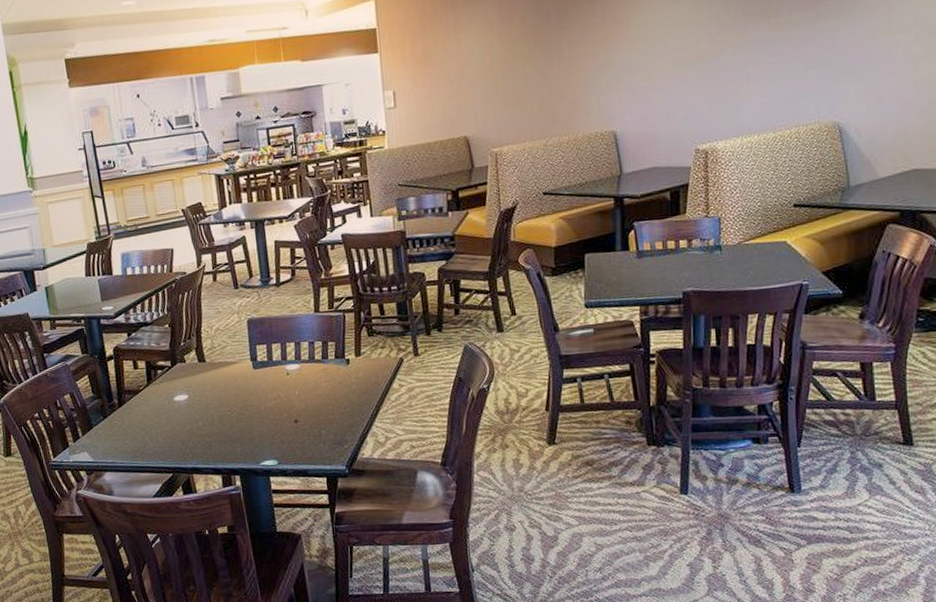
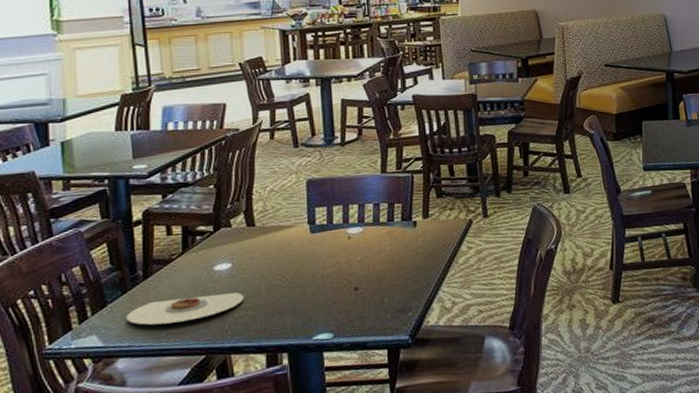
plate: none [108,421,200,446] -> present [126,292,244,325]

